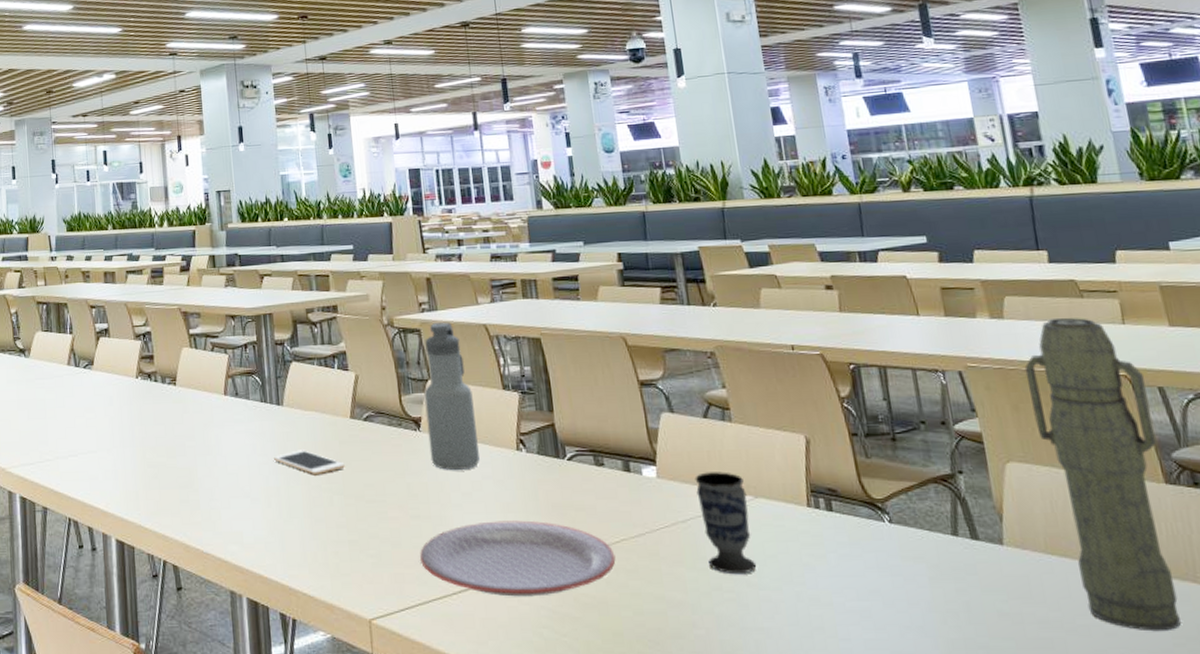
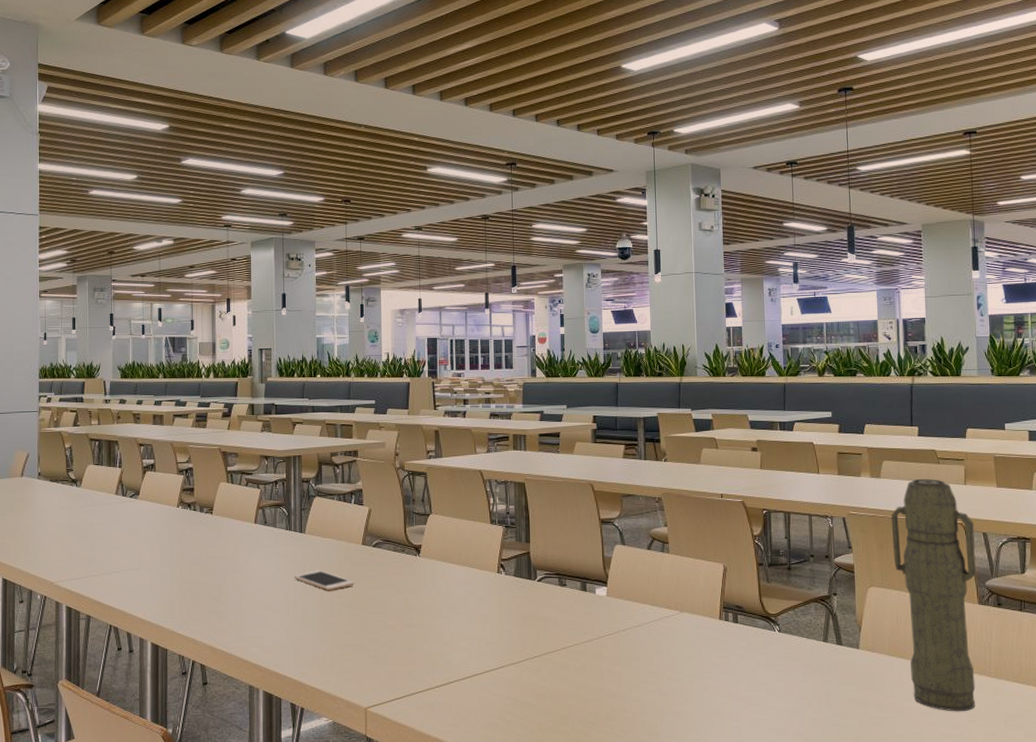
plate: present [419,520,616,597] -> none [411,629,568,689]
water bottle: present [424,322,480,470] -> none [425,468,467,588]
cup: present [694,472,757,575] -> none [636,592,676,671]

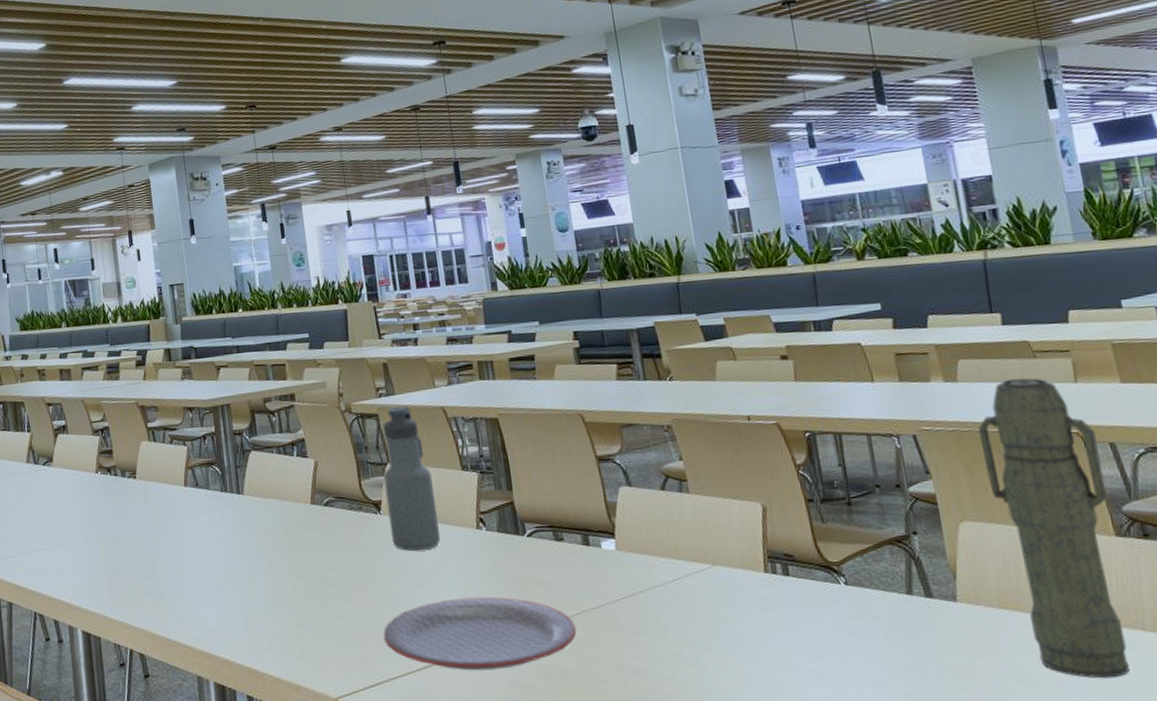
cell phone: present [293,570,354,591] -> none [235,536,307,561]
plate: none [411,629,568,689] -> present [383,596,577,671]
water bottle: none [425,468,467,588] -> present [383,406,440,551]

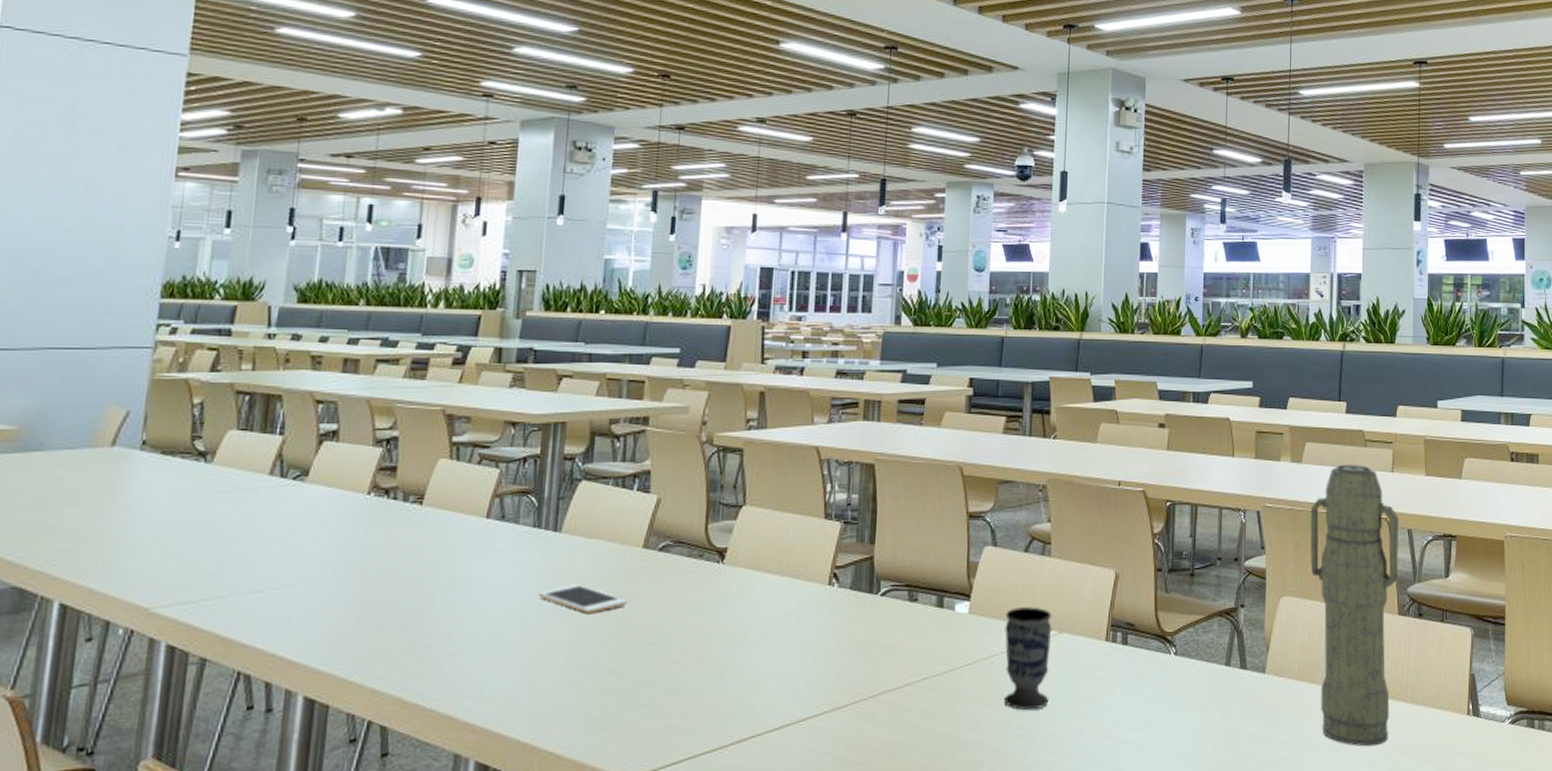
cell phone: none [235,536,307,561] -> present [537,584,627,614]
water bottle: present [383,406,440,551] -> none [730,442,790,607]
plate: present [383,596,577,671] -> none [698,661,913,745]
cup: none [653,541,716,640] -> present [1004,607,1052,710]

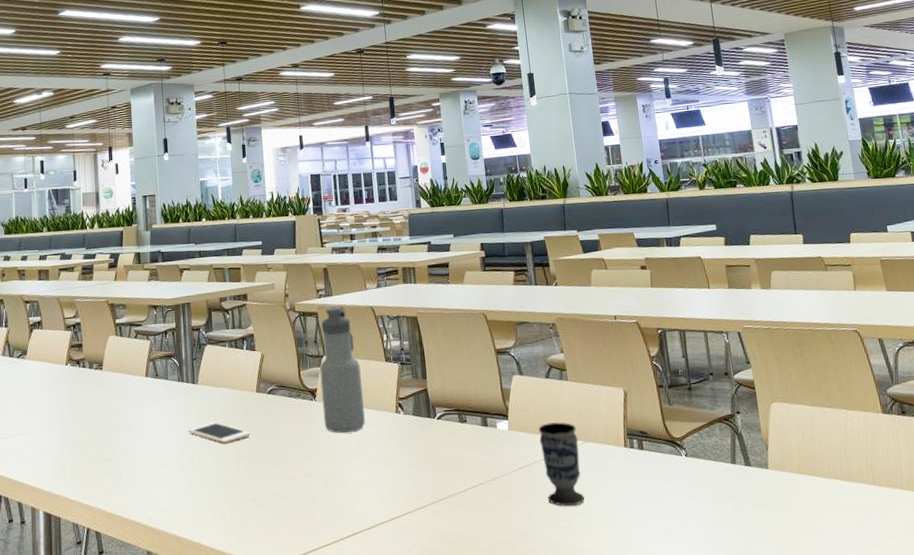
water bottle: none [730,442,790,607] -> present [319,306,365,433]
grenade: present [1310,464,1399,747] -> none [785,286,892,530]

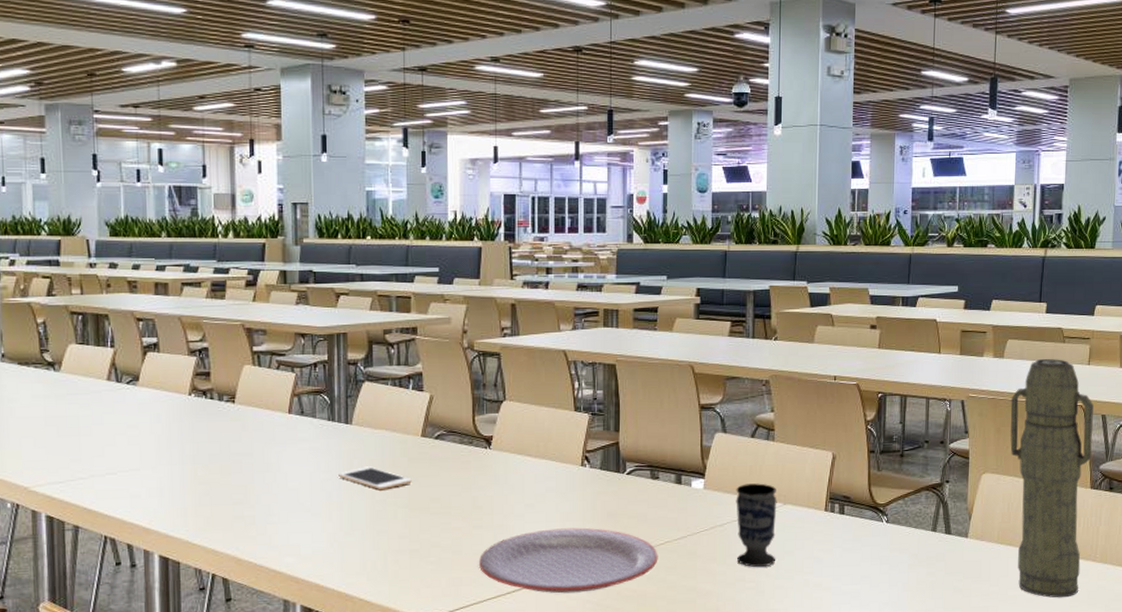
plate: none [313,472,475,539] -> present [478,527,658,594]
water bottle: present [319,306,365,433] -> none [498,347,545,484]
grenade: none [785,286,892,530] -> present [1010,358,1094,598]

